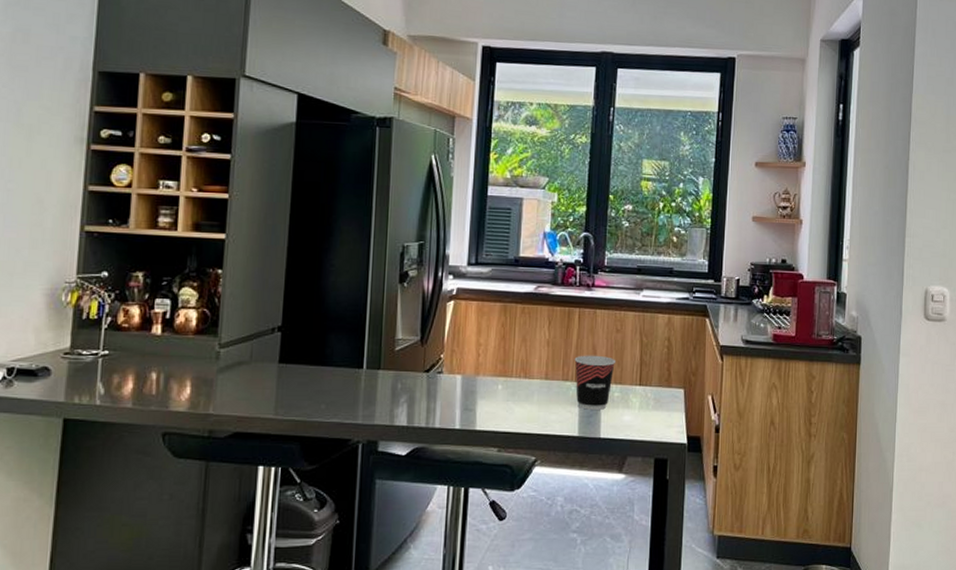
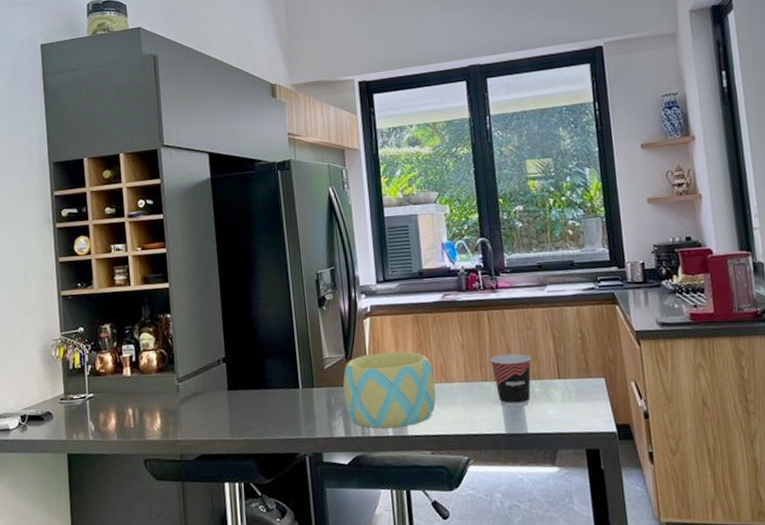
bowl: none [412,340,514,420] -> present [343,351,436,429]

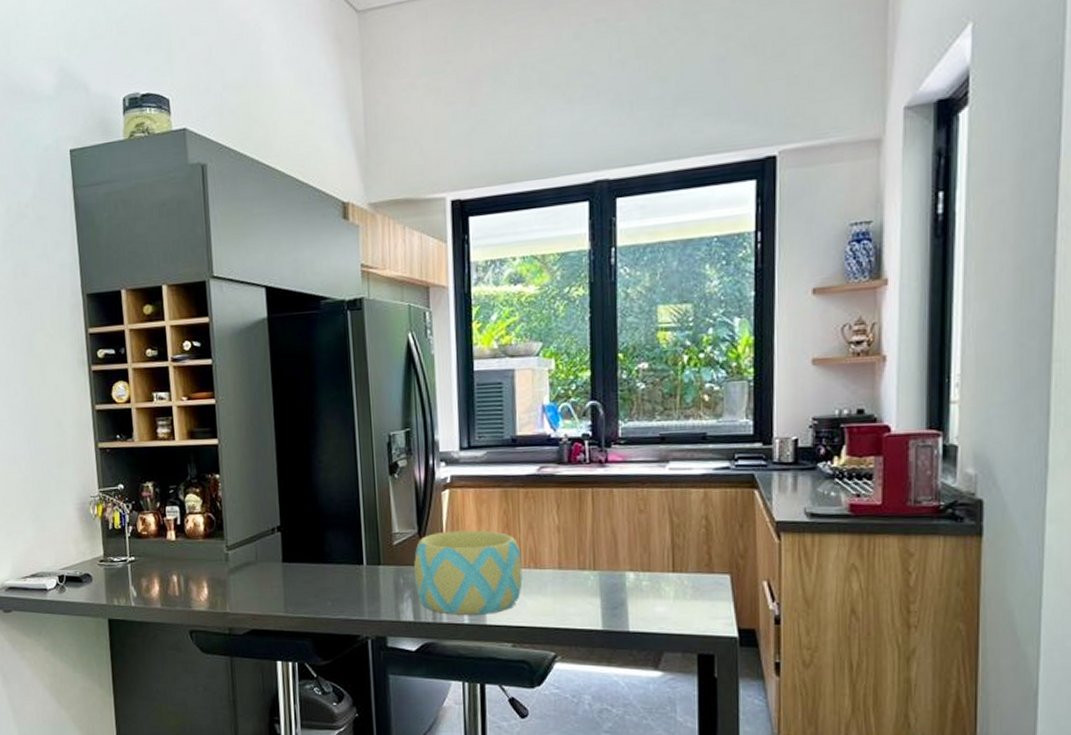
cup: present [490,353,532,407] -> none [591,540,642,601]

